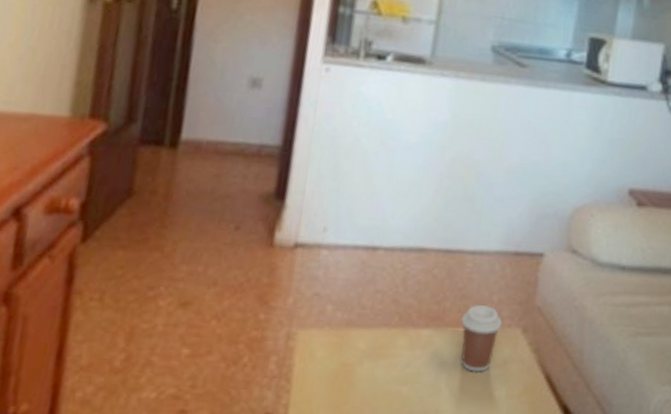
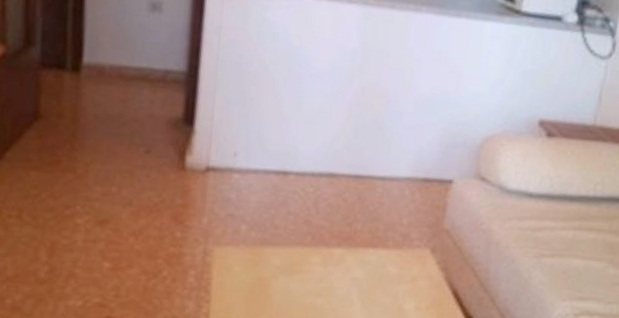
coffee cup: present [460,305,502,372] -> none [371,227,412,287]

